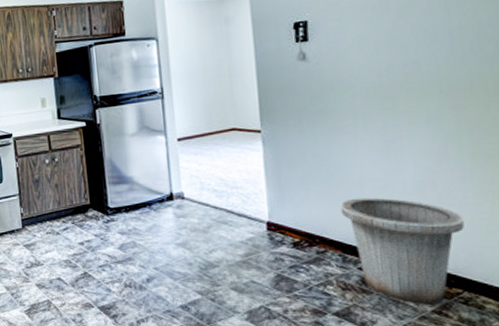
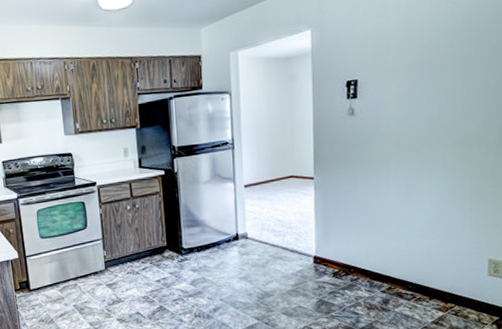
trash can: present [340,197,464,305] -> none [372,233,461,317]

